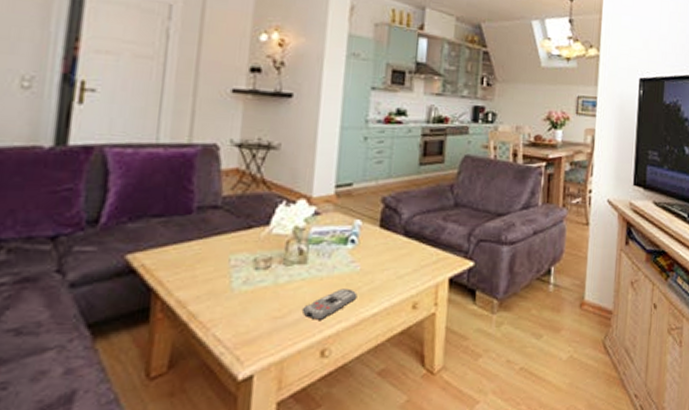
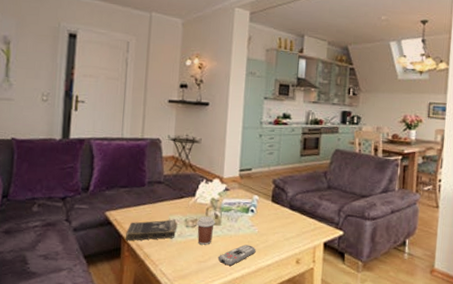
book: none [157,259,242,297] -> present [125,219,178,242]
coffee cup: none [271,252,300,293] -> present [196,216,216,245]

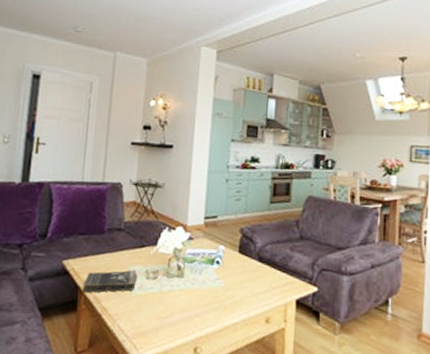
coffee cup: present [196,216,216,245] -> none [158,267,178,299]
remote control: present [217,244,256,266] -> none [180,300,222,323]

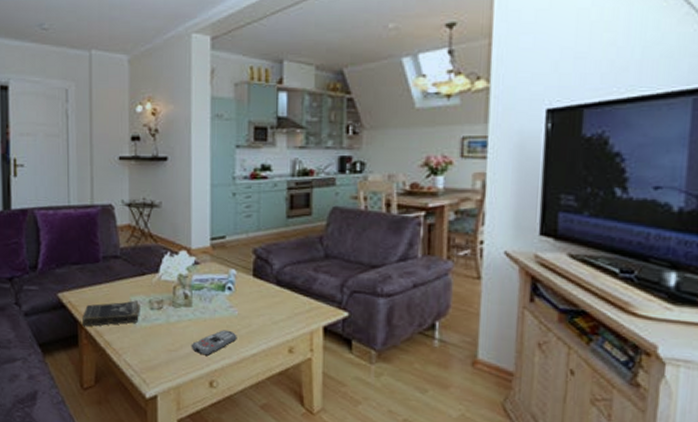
remote control: none [180,300,222,323] -> present [191,330,237,356]

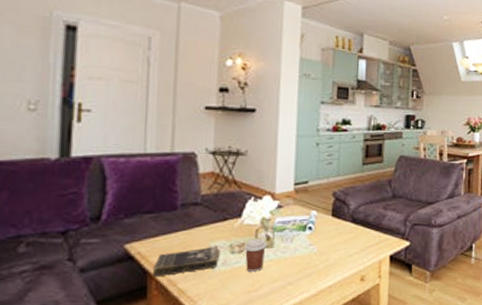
coffee cup: none [163,296,186,331] -> present [244,238,267,272]
remote control: present [191,330,237,356] -> none [270,266,316,292]

